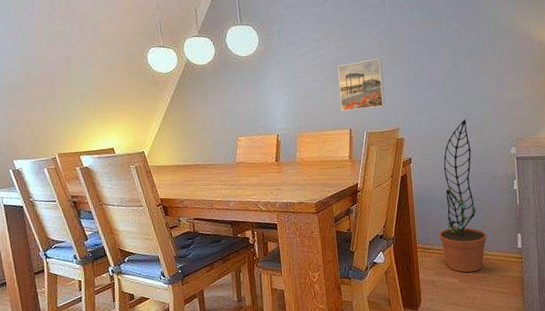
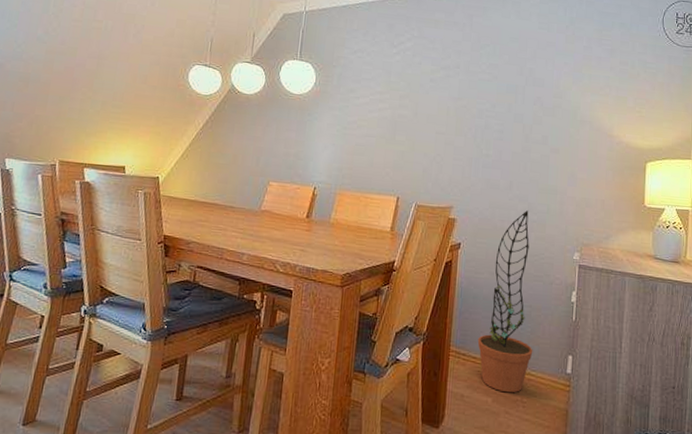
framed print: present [338,58,386,112] -> none [391,124,446,179]

